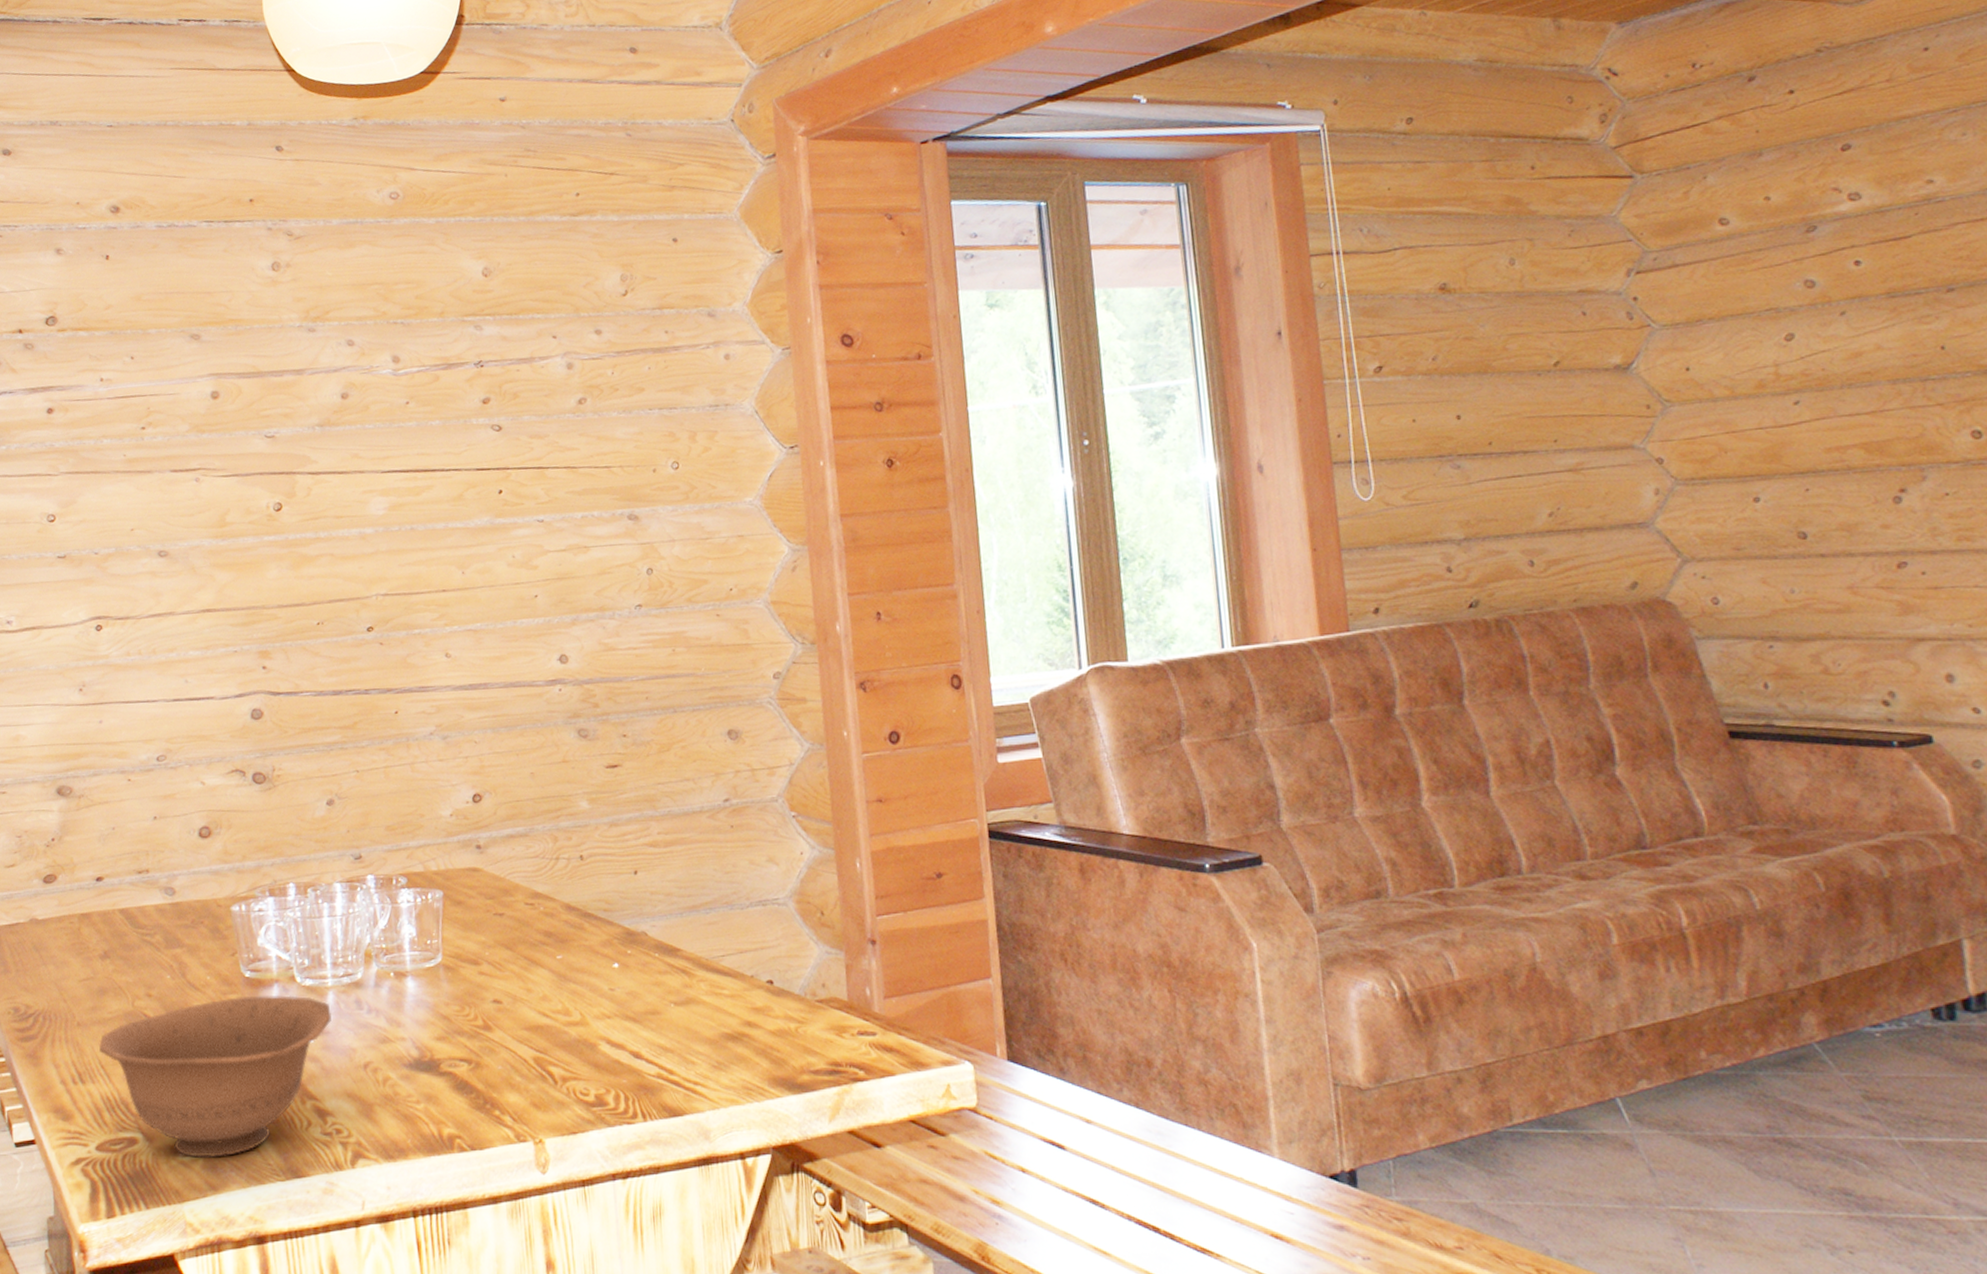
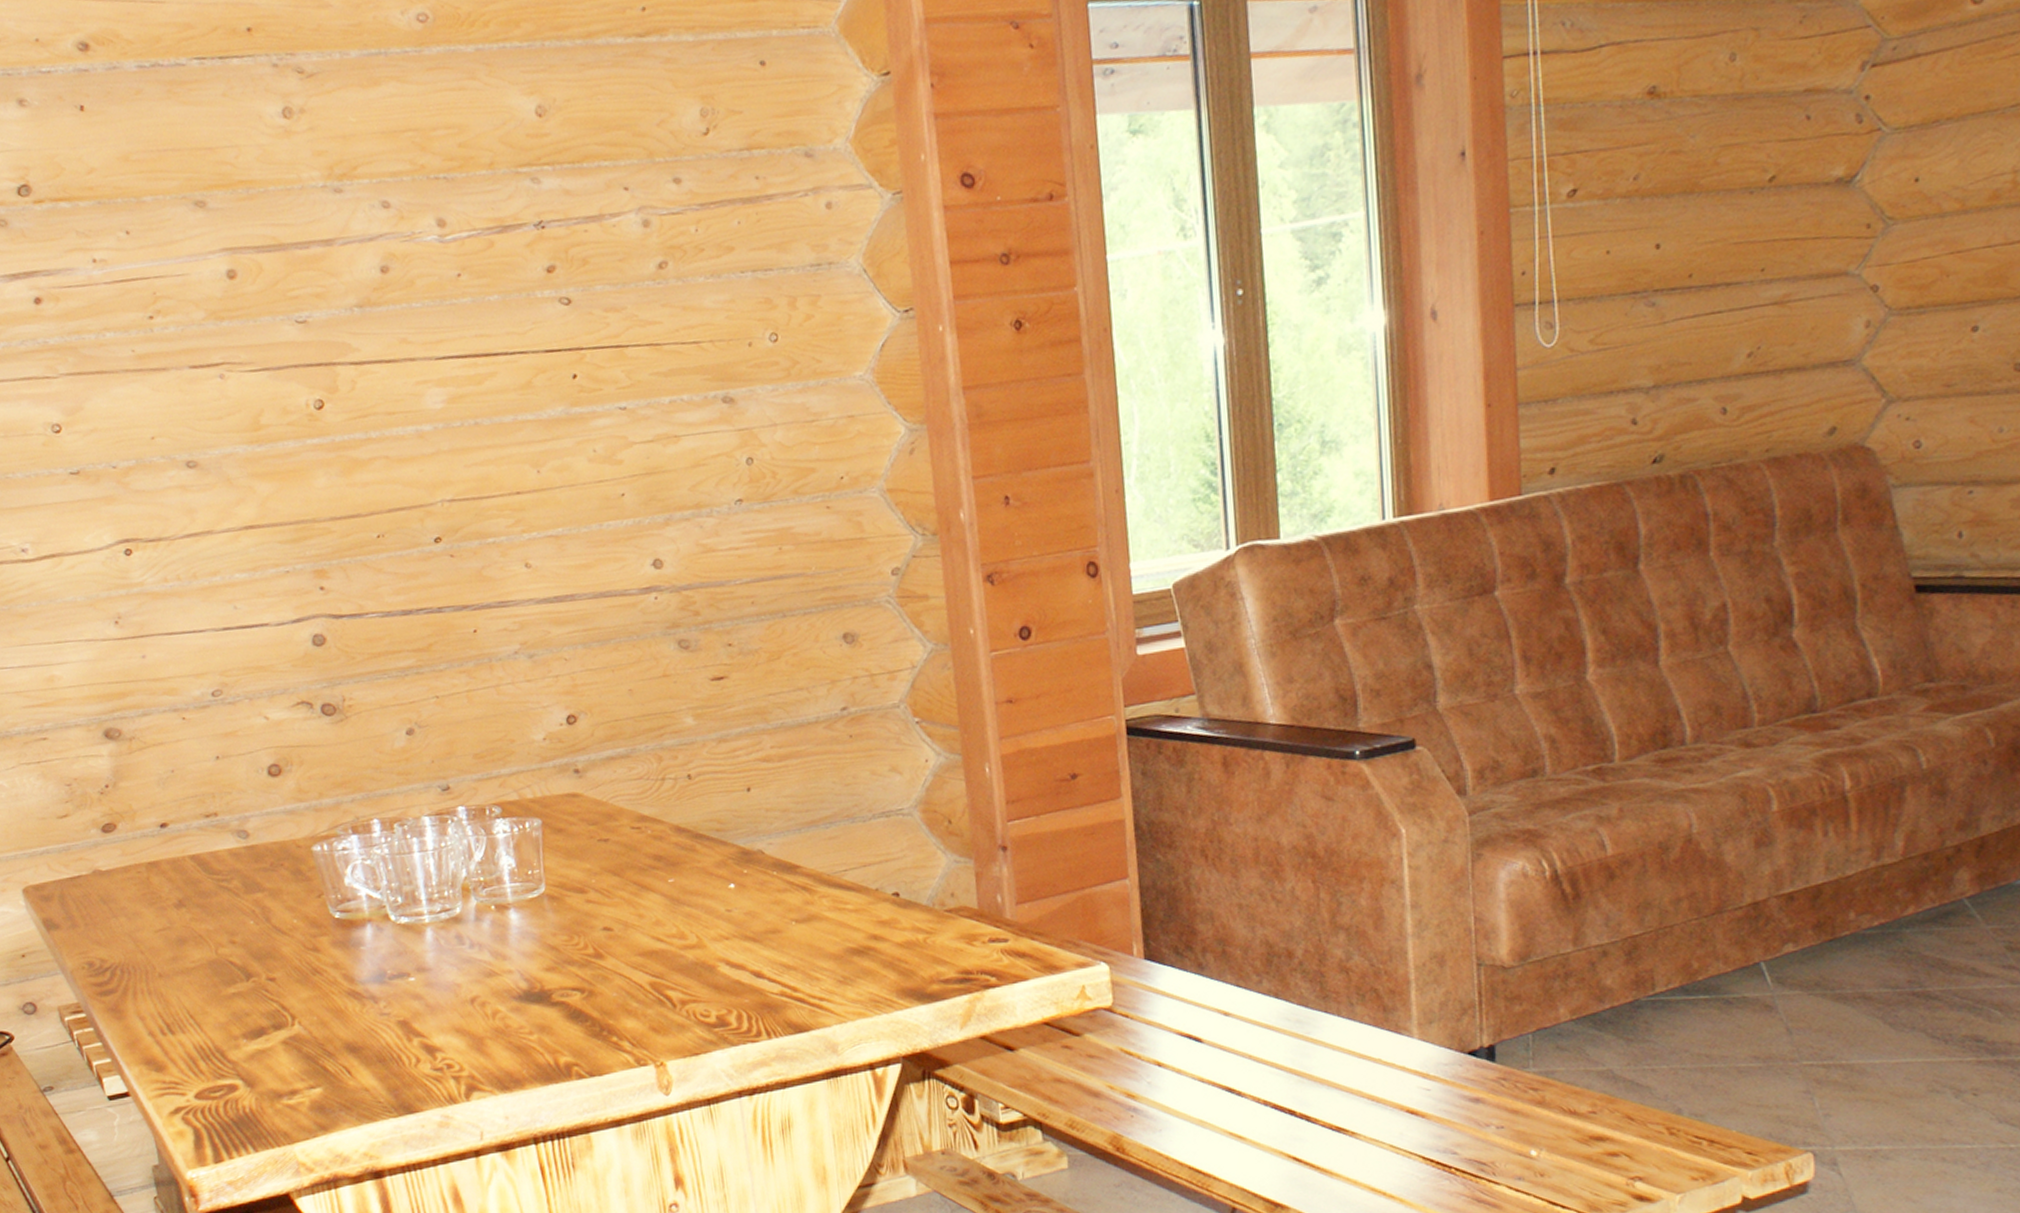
bowl: present [99,995,331,1158] -> none [185,934,432,1100]

